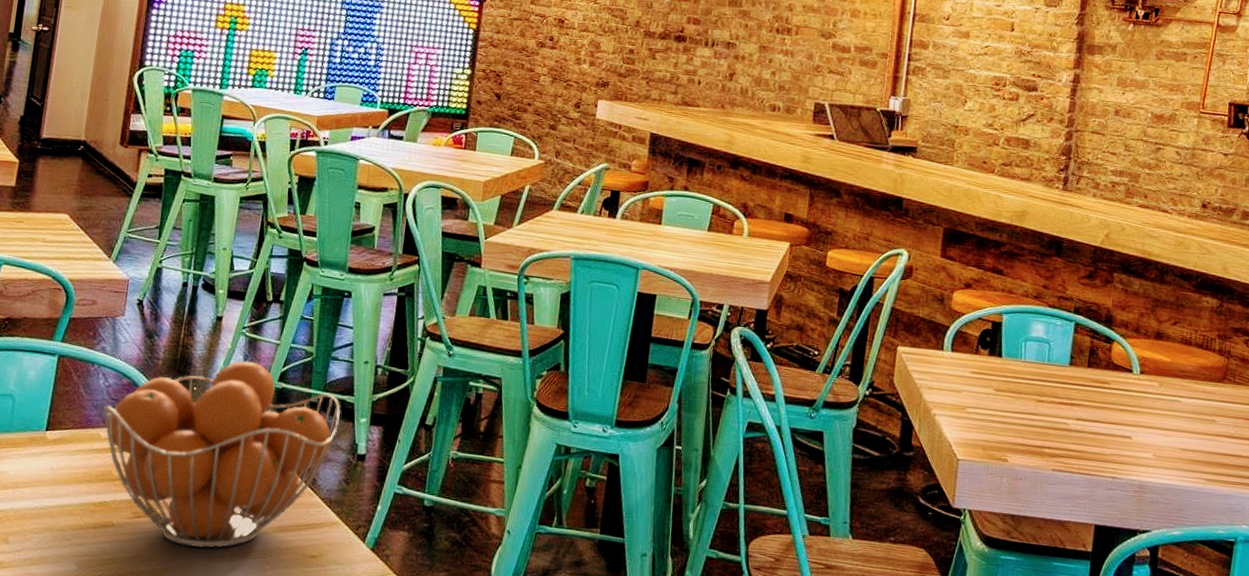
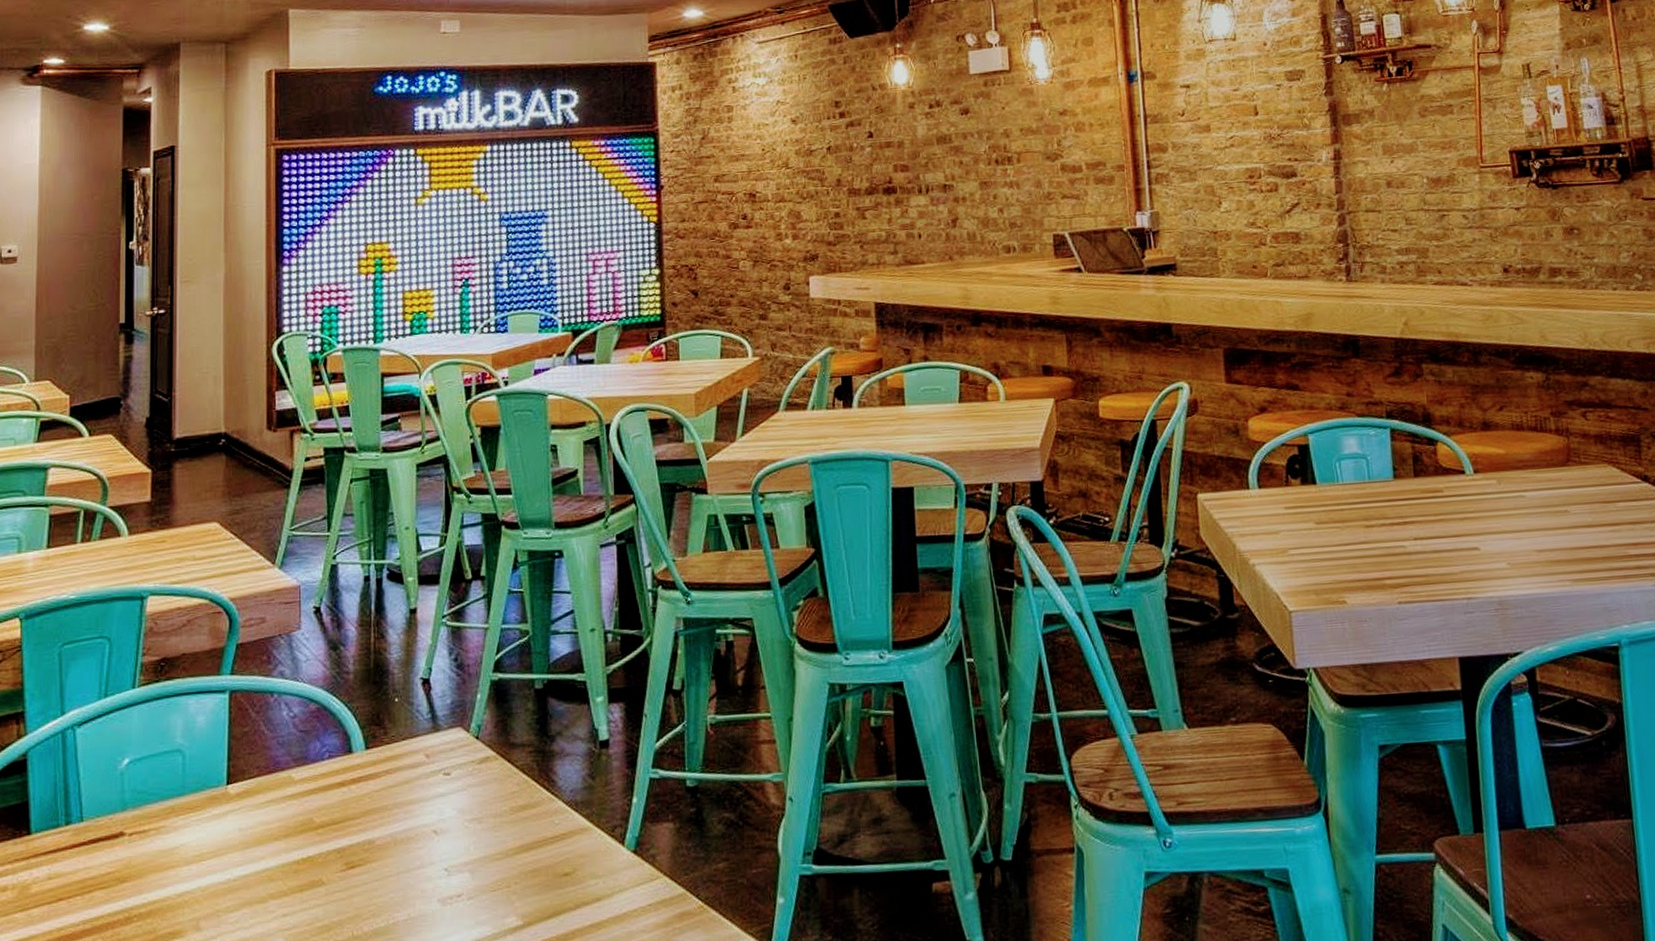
fruit basket: present [104,360,341,549] -> none [292,654,573,892]

